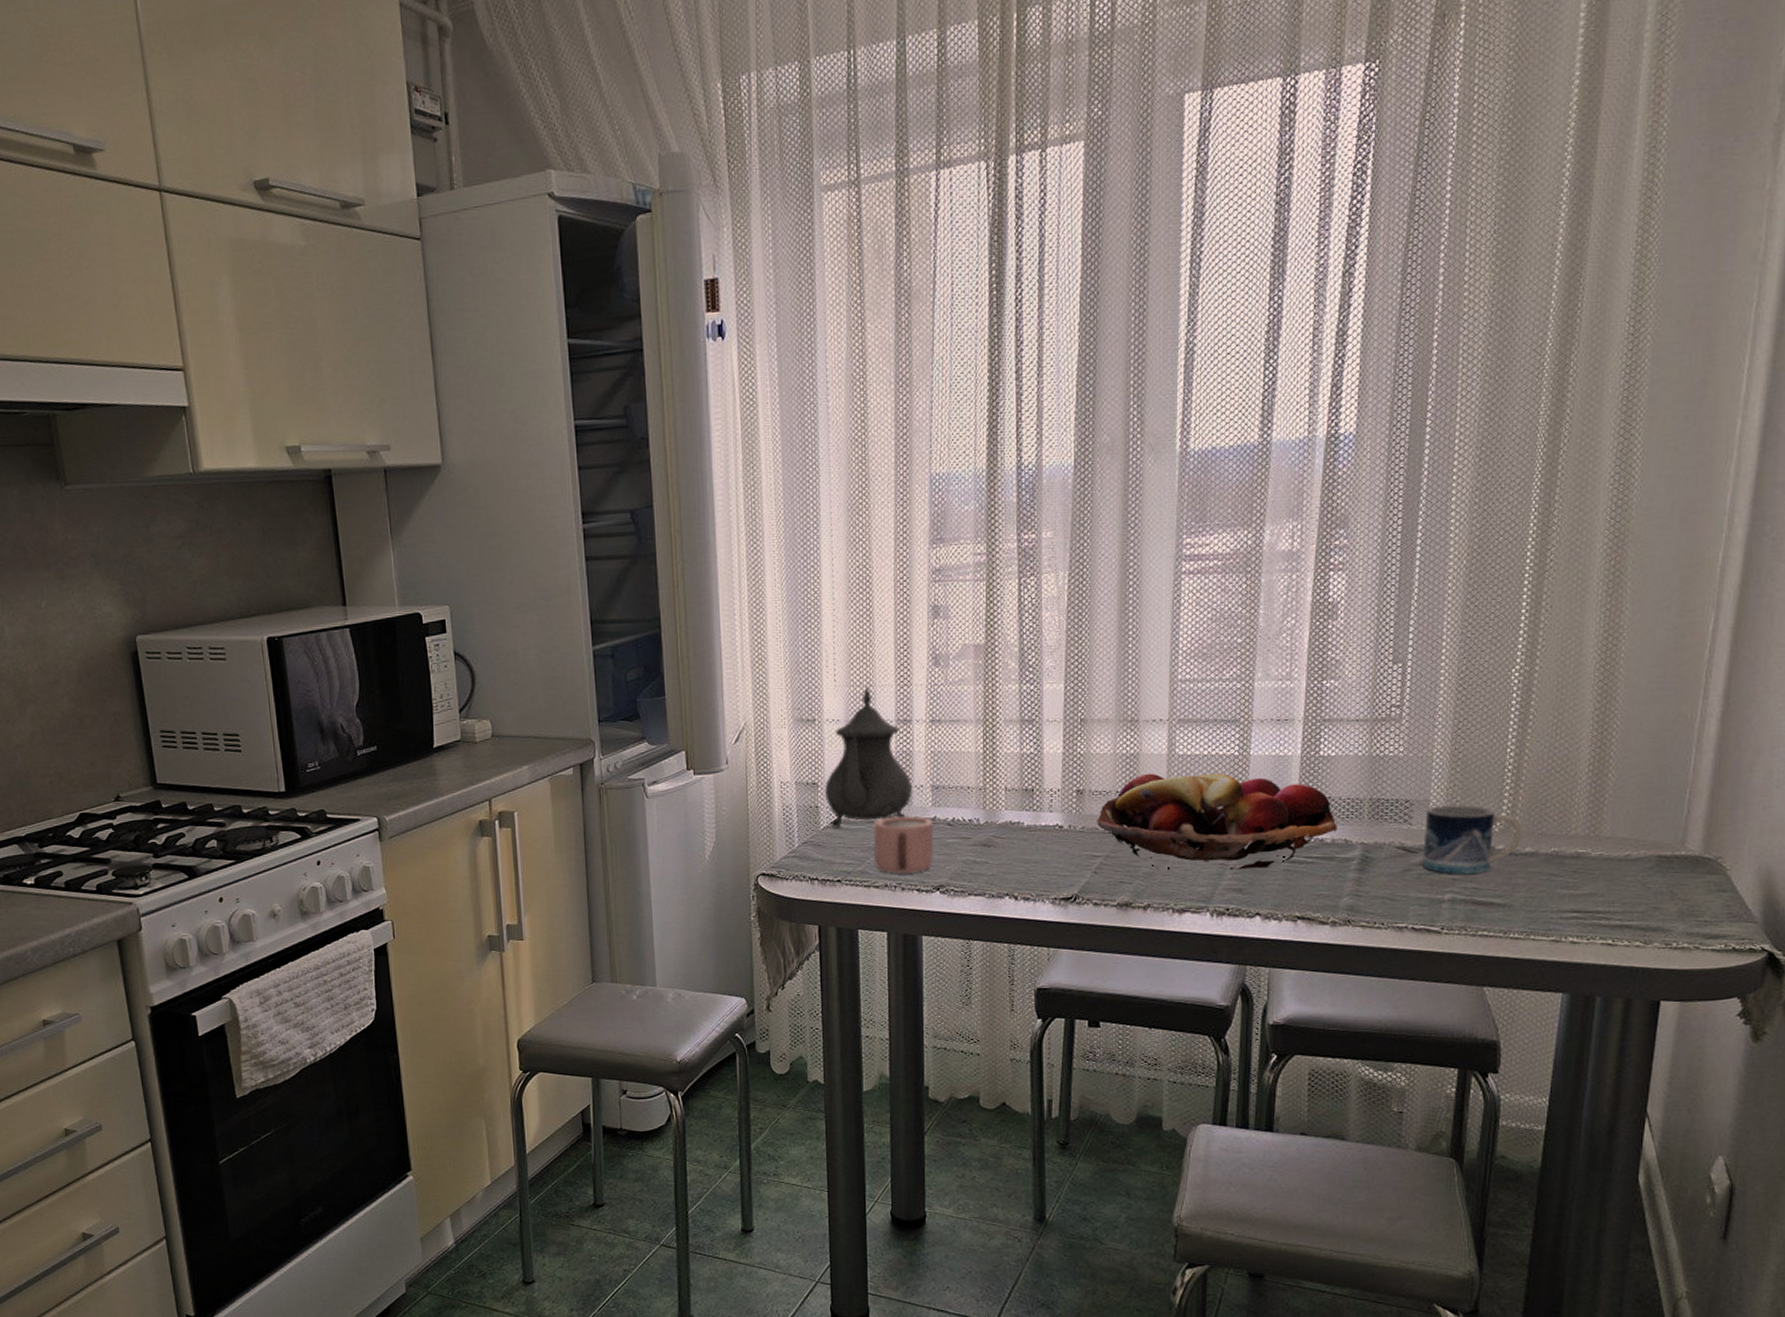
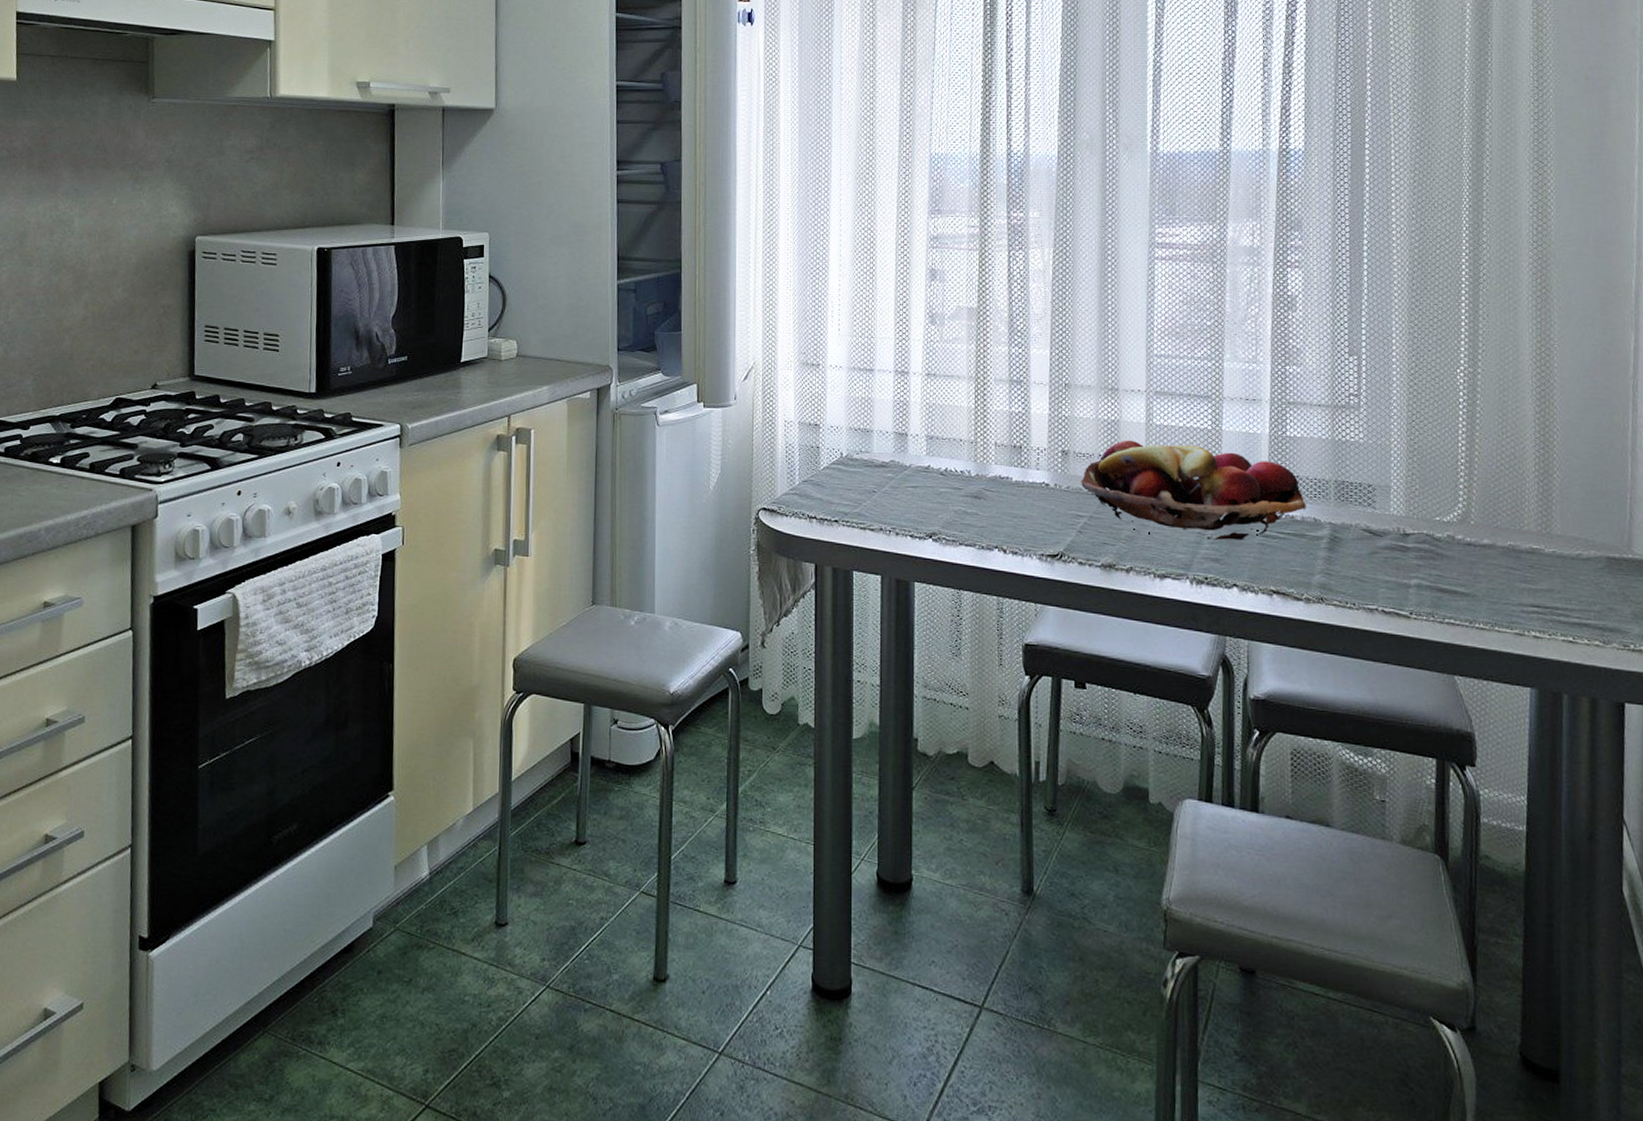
teapot: present [824,687,912,829] -> none [825,338,908,470]
mug: present [872,816,934,874] -> none [870,462,928,519]
mug: present [1423,804,1524,874] -> none [1387,492,1480,561]

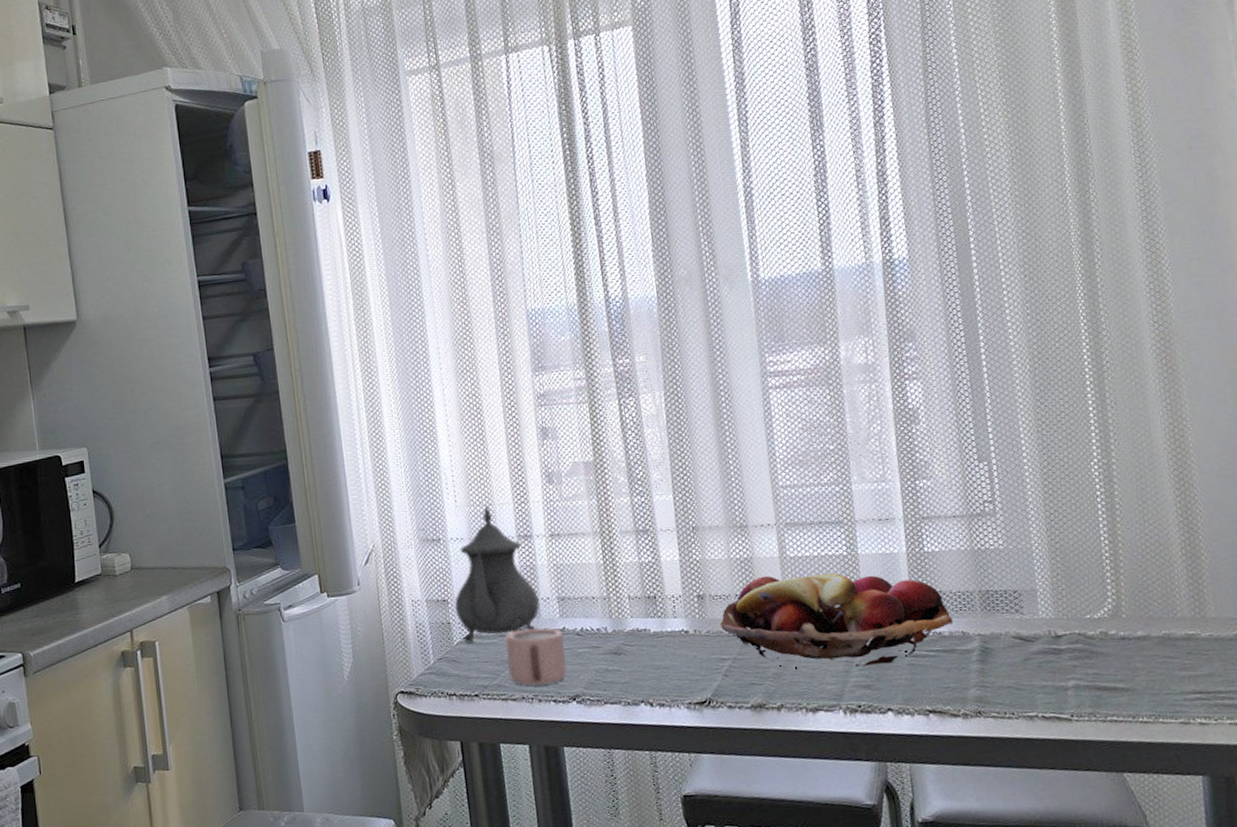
teapot: none [825,338,908,470] -> present [455,506,540,644]
mug: none [870,462,928,519] -> present [504,628,567,686]

